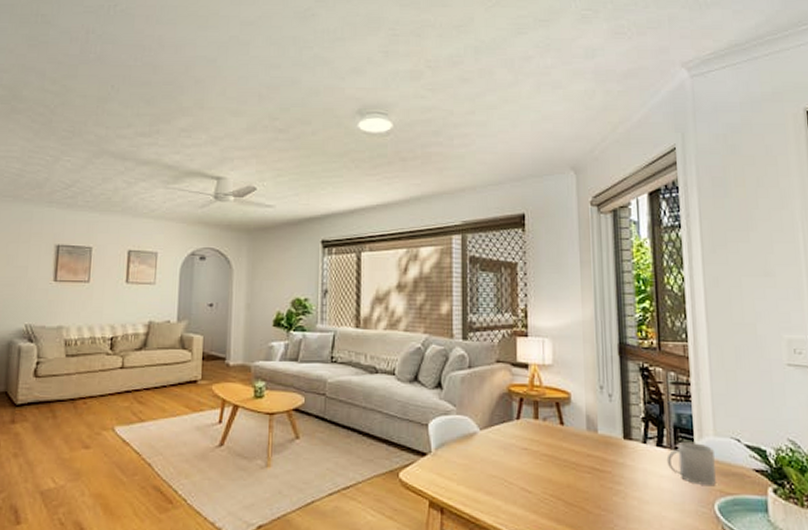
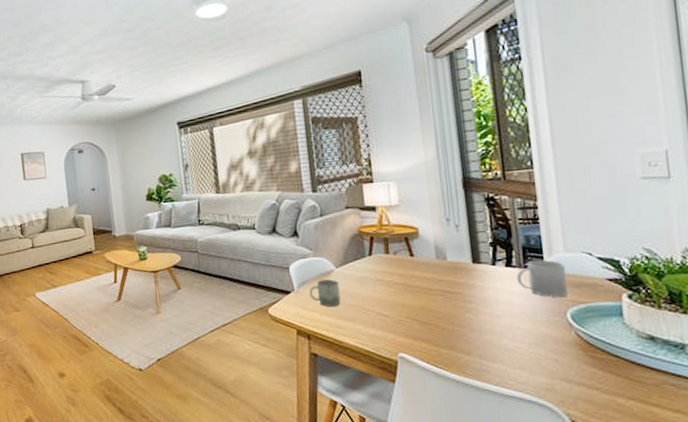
cup: none [448,443,482,475] -> present [309,279,341,307]

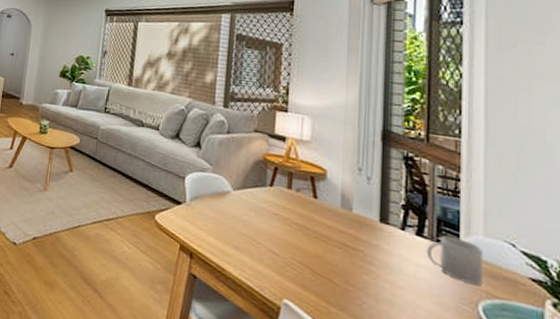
cup: present [309,279,341,307] -> none [200,198,233,231]

